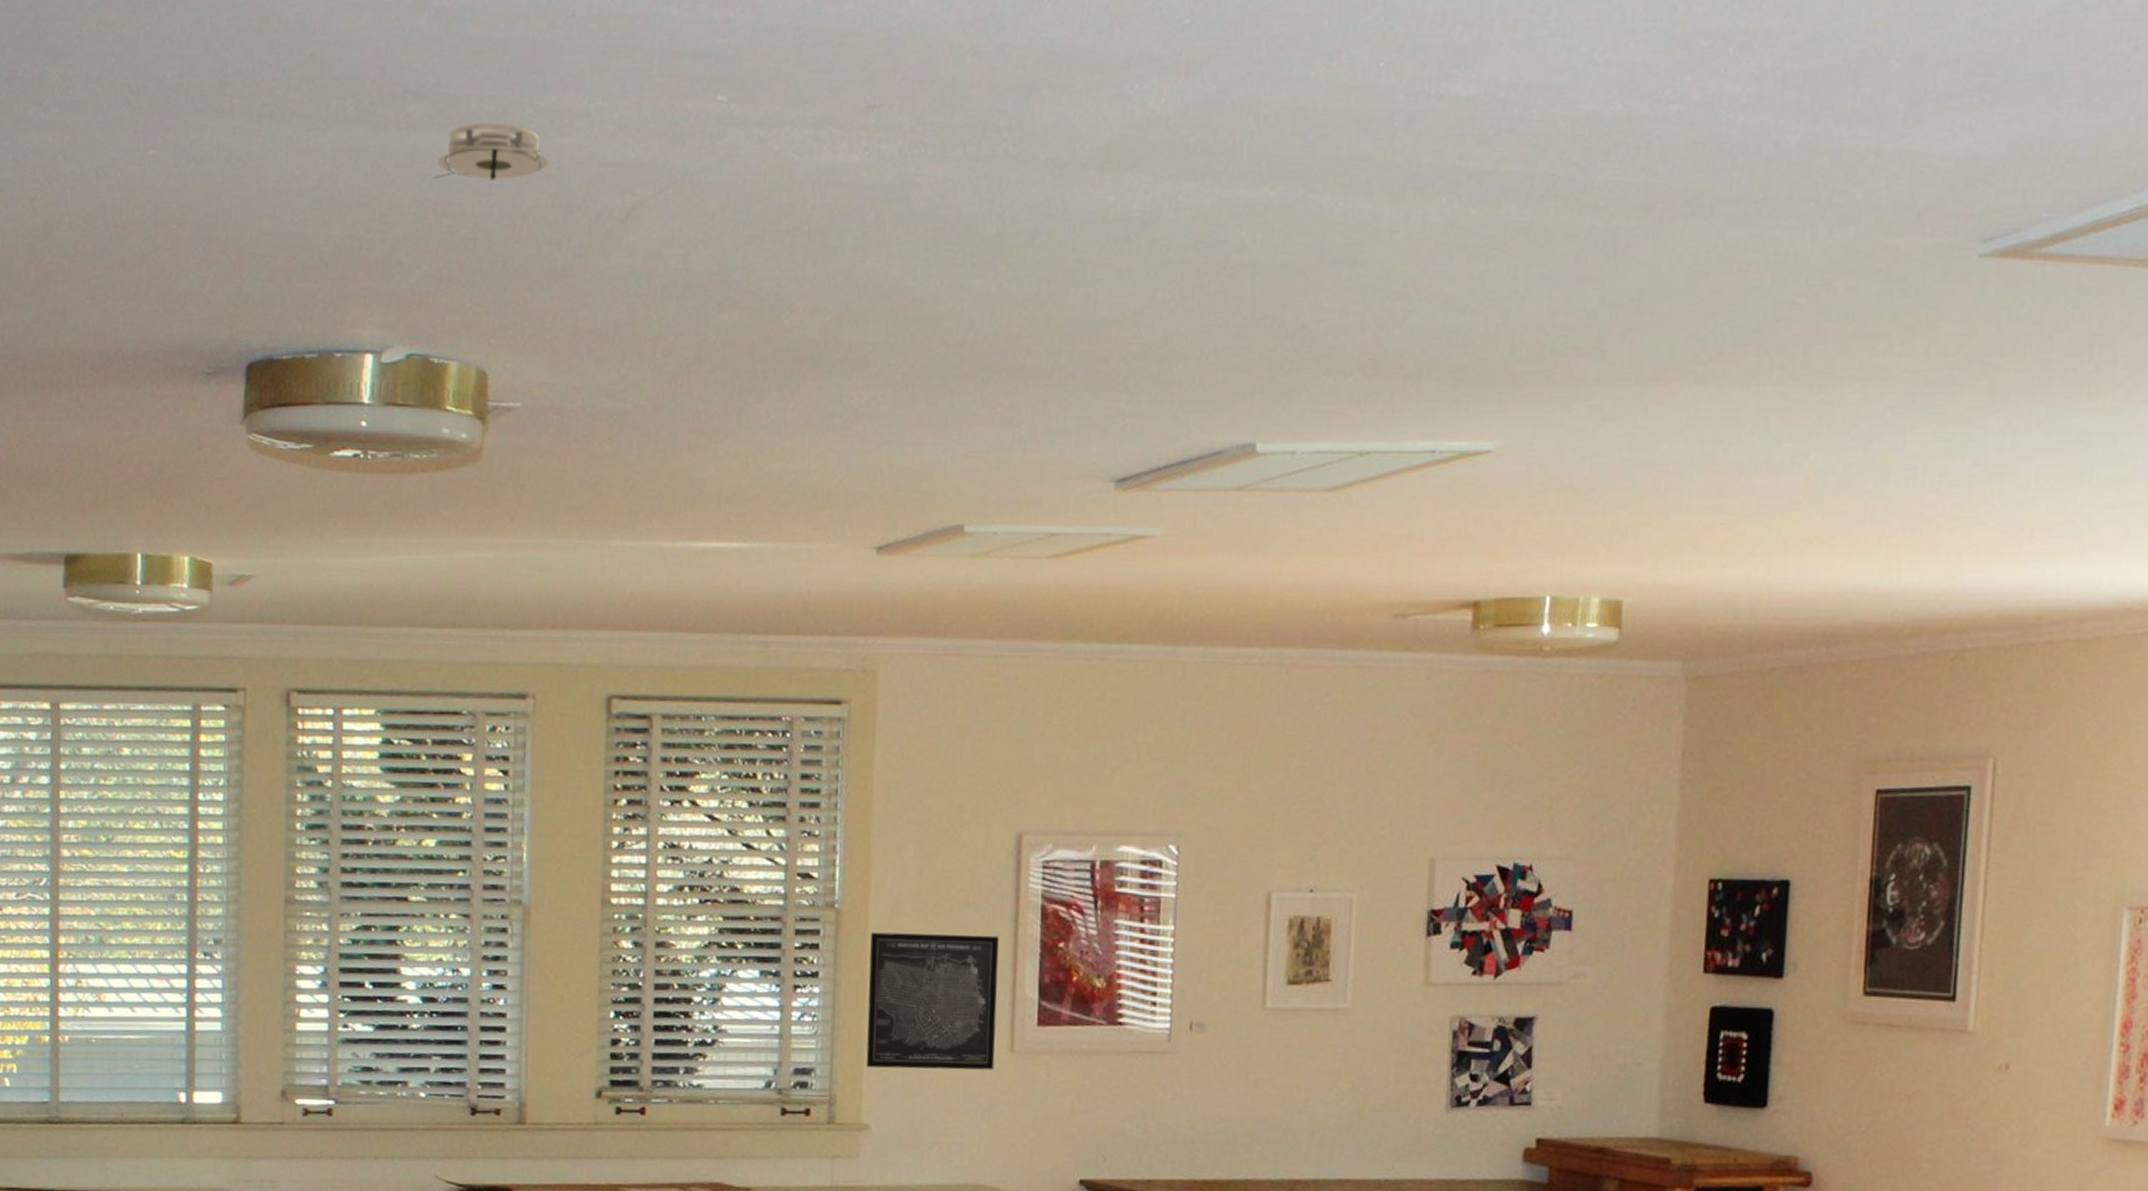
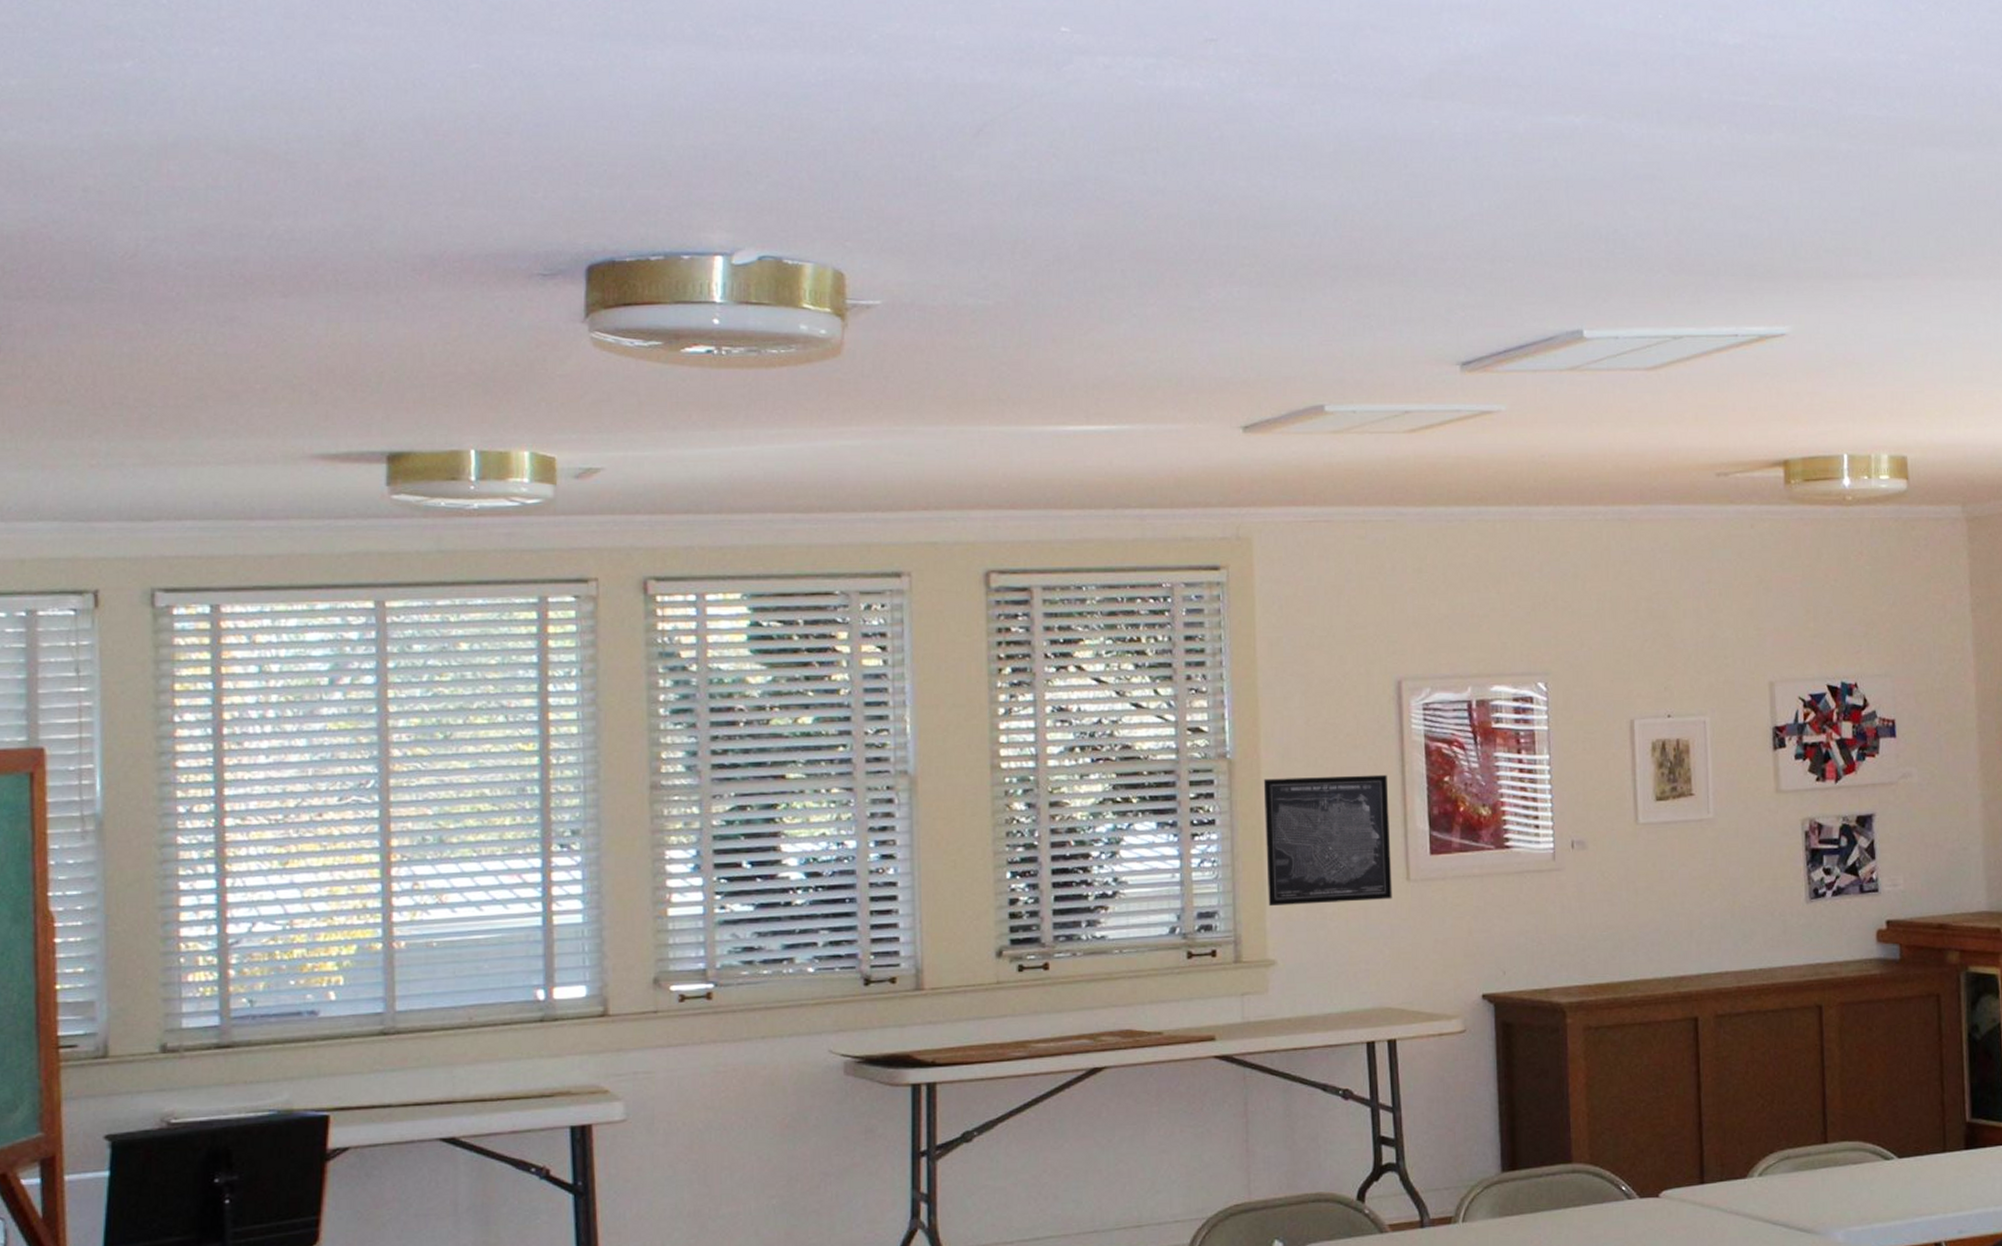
smoke detector: present [433,123,549,180] -> none [778,46,897,98]

